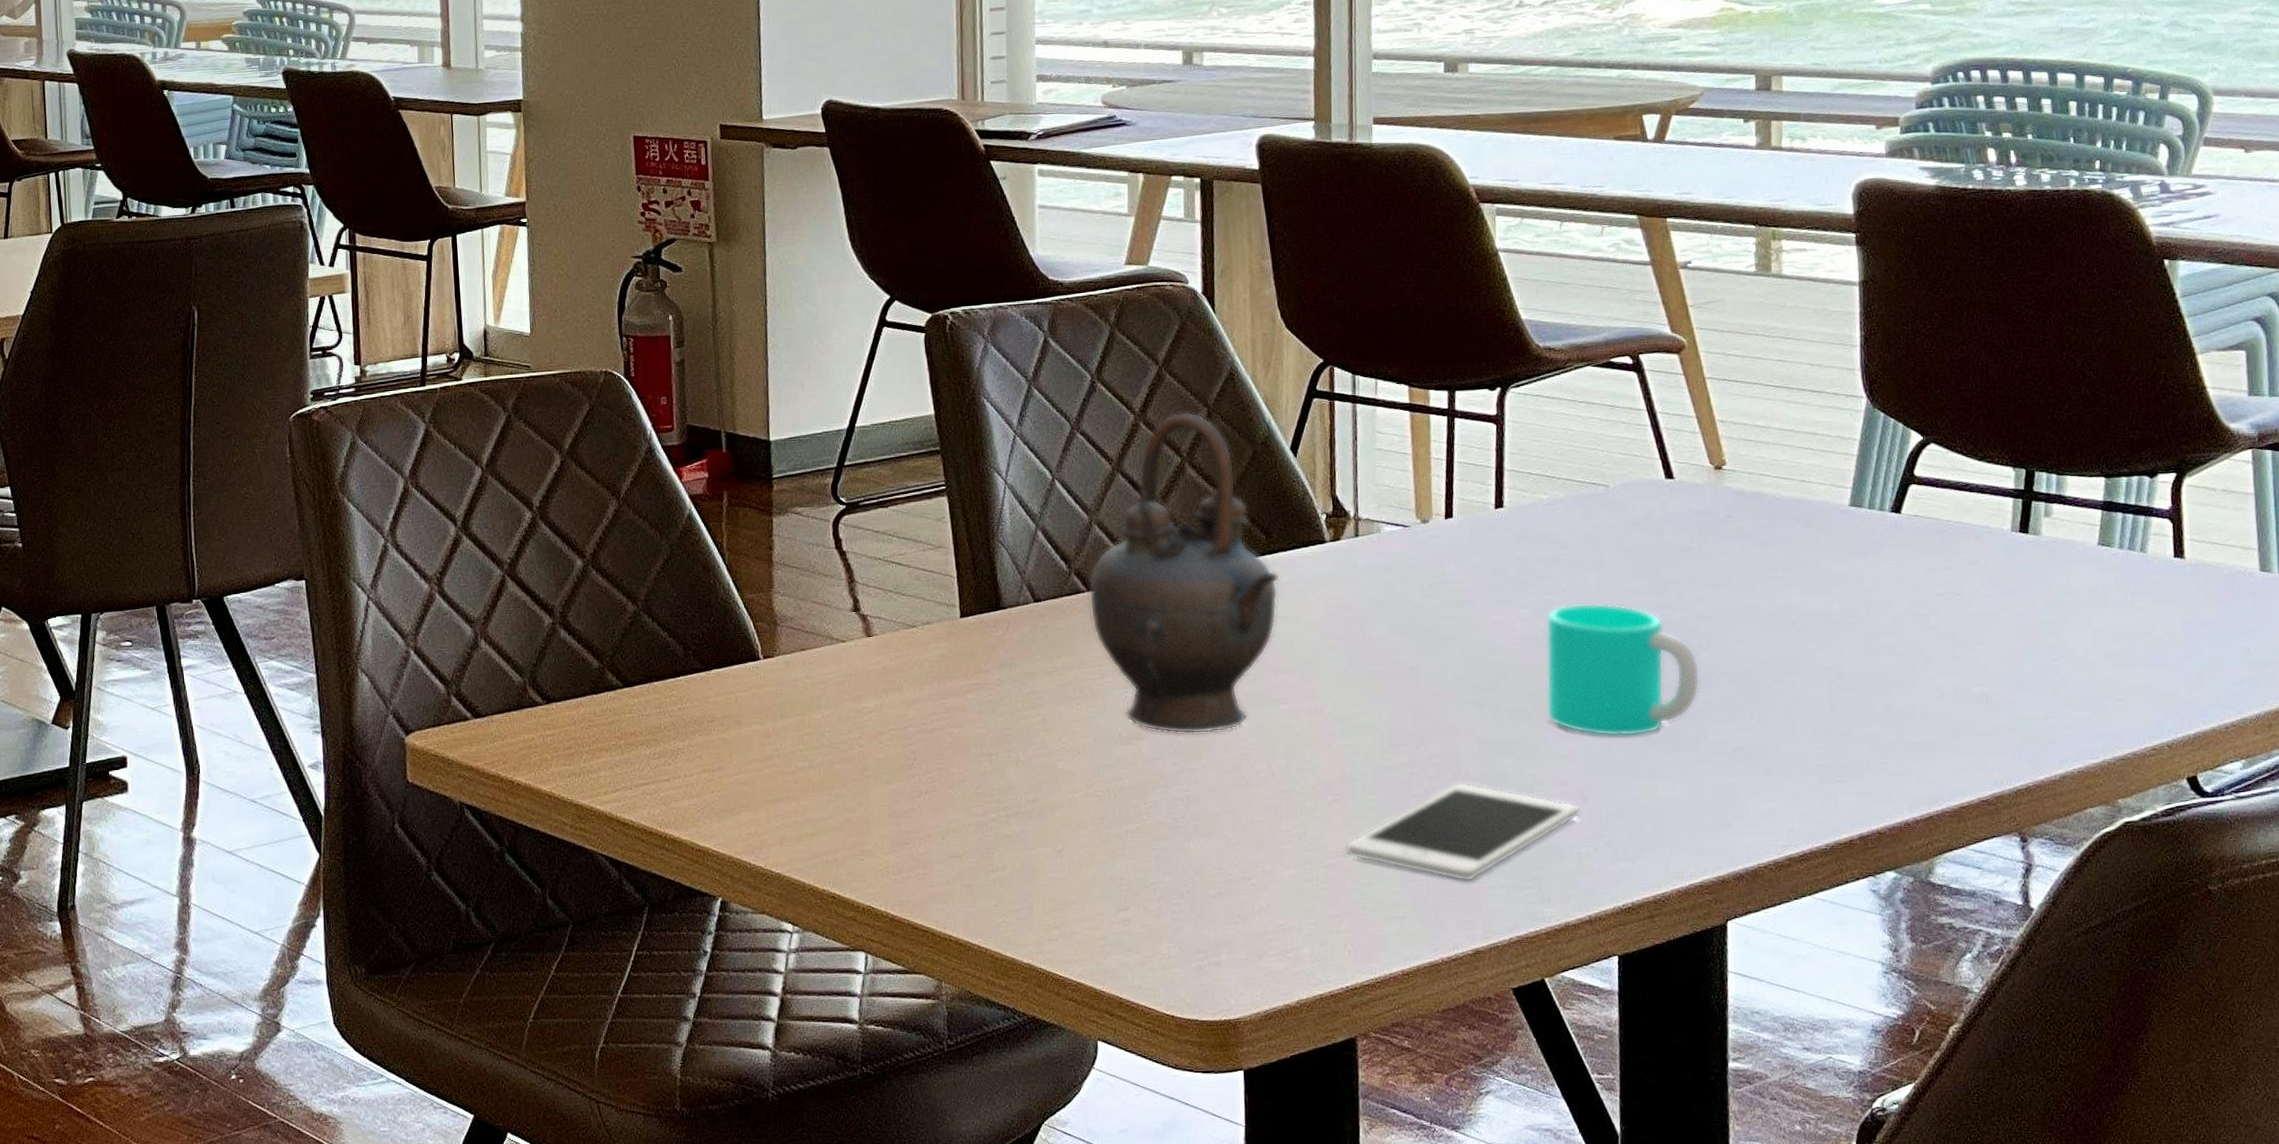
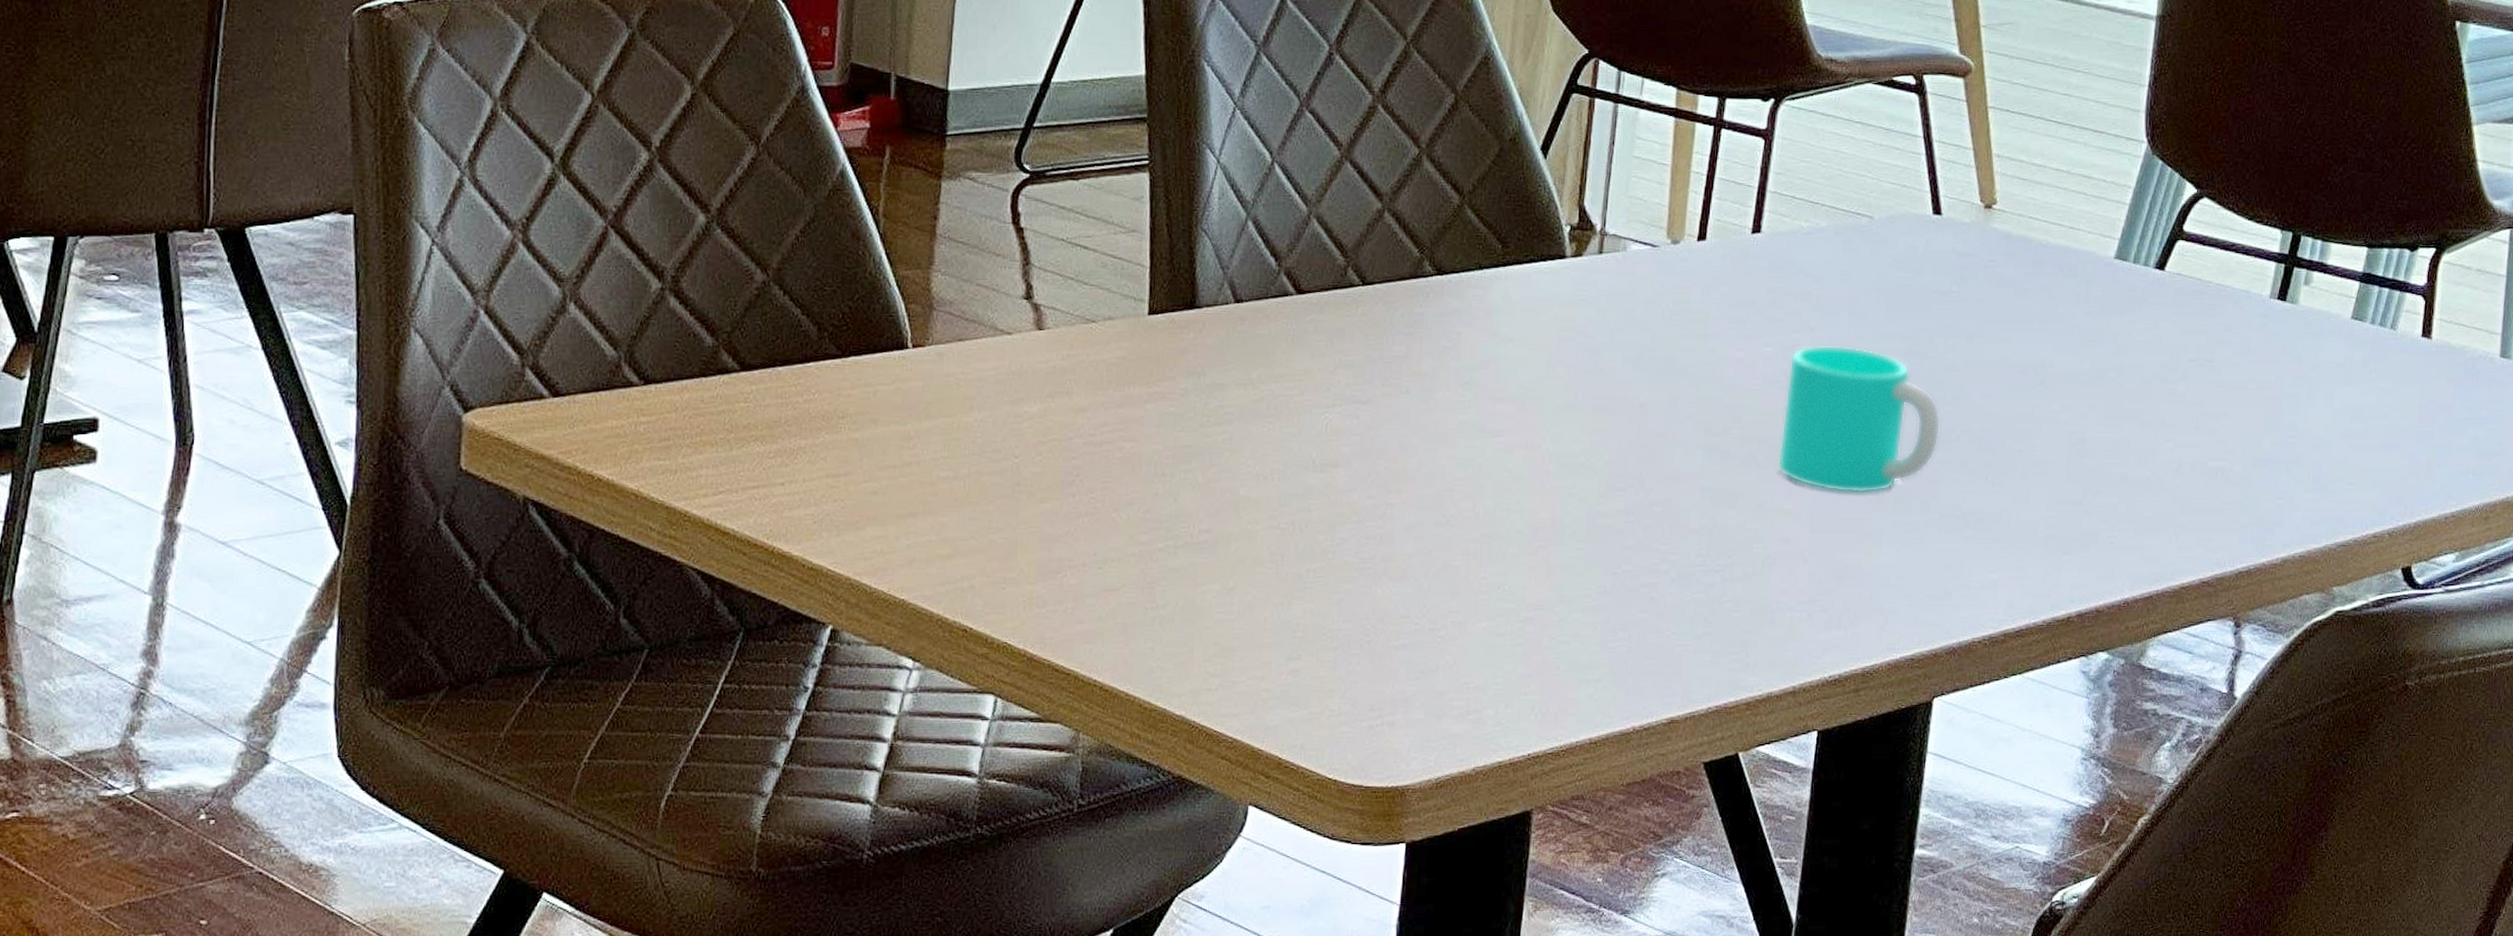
teapot: present [1088,412,1280,735] -> none [1297,97,1511,465]
cell phone: present [1345,782,1580,882] -> none [1546,534,1799,644]

